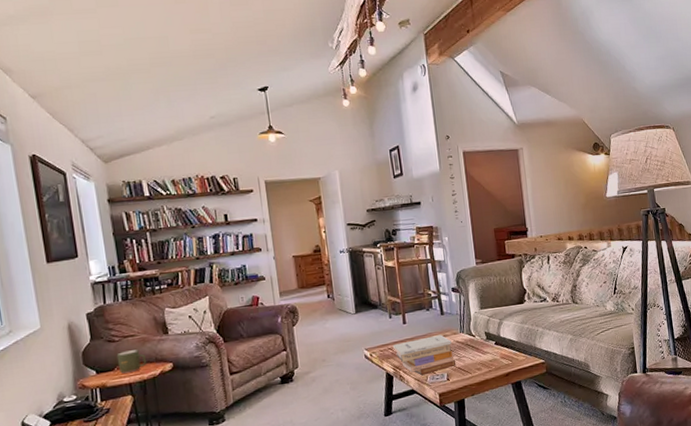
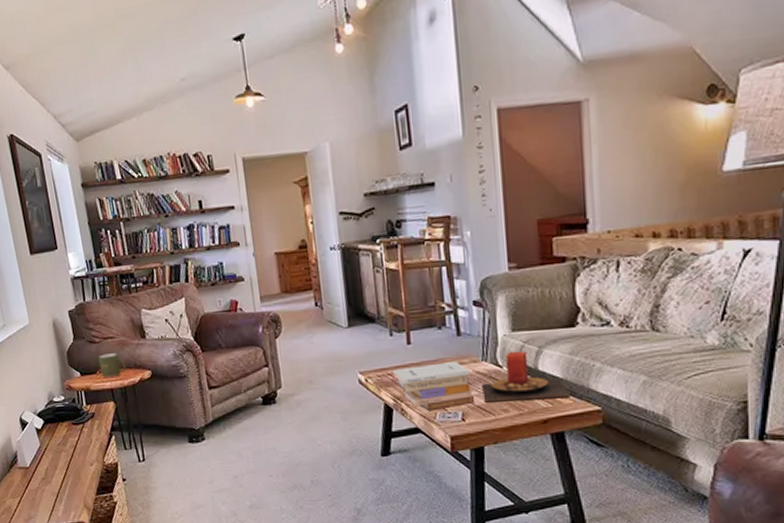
candle: none [461,323,524,365] -> present [482,351,571,403]

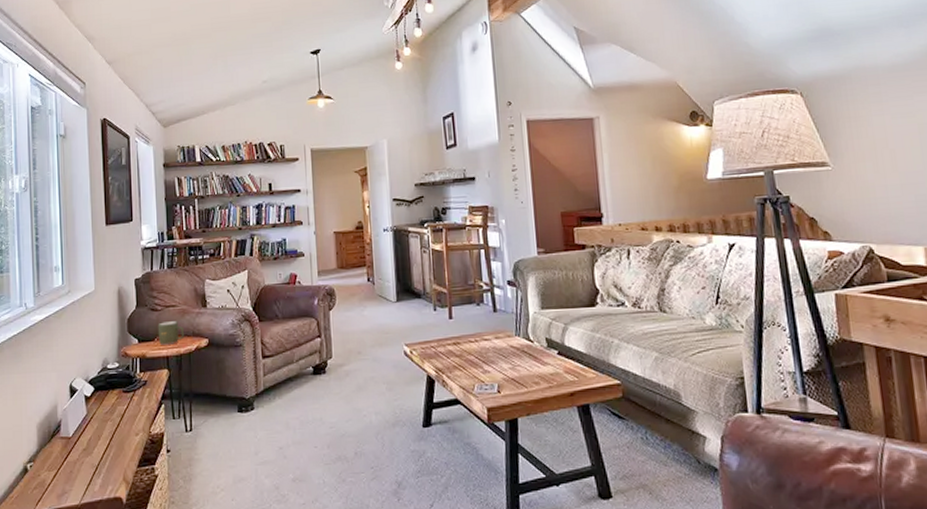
books: present [392,361,475,412] -> none [435,336,510,384]
candle: present [482,351,571,403] -> none [516,327,594,375]

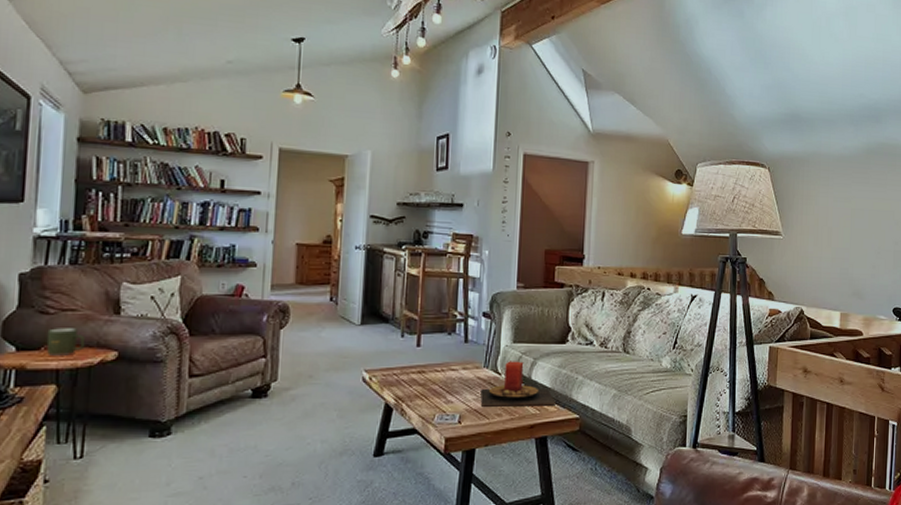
candle: none [516,327,594,375] -> present [480,361,556,407]

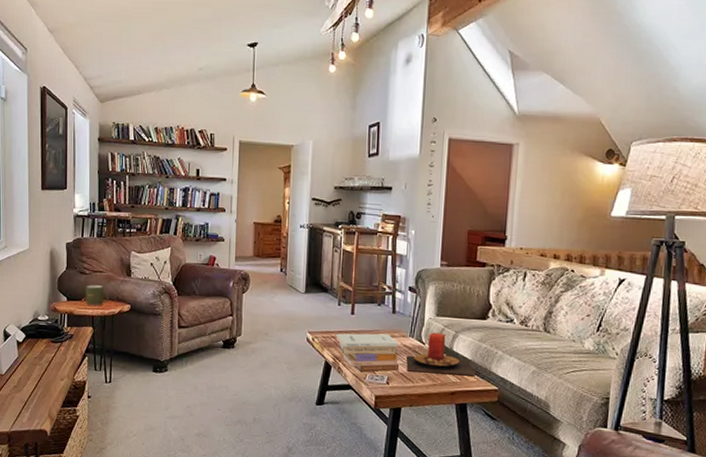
books: none [398,366,473,413] -> present [336,333,400,373]

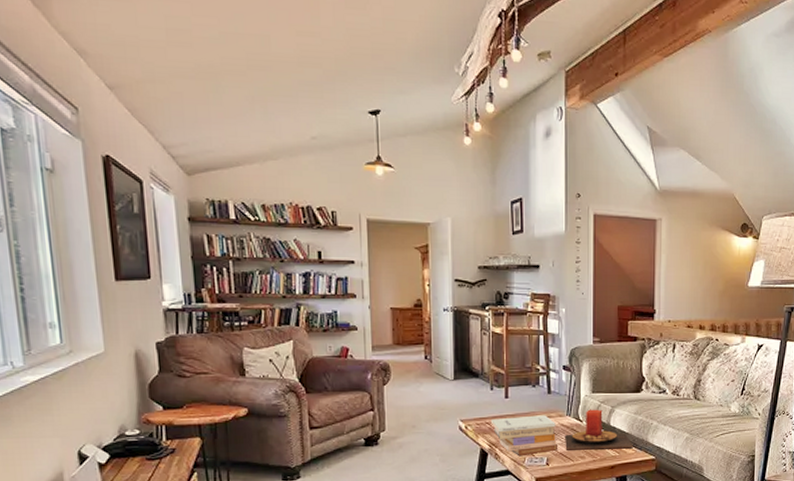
mug: present [85,285,110,306] -> none [186,389,220,413]

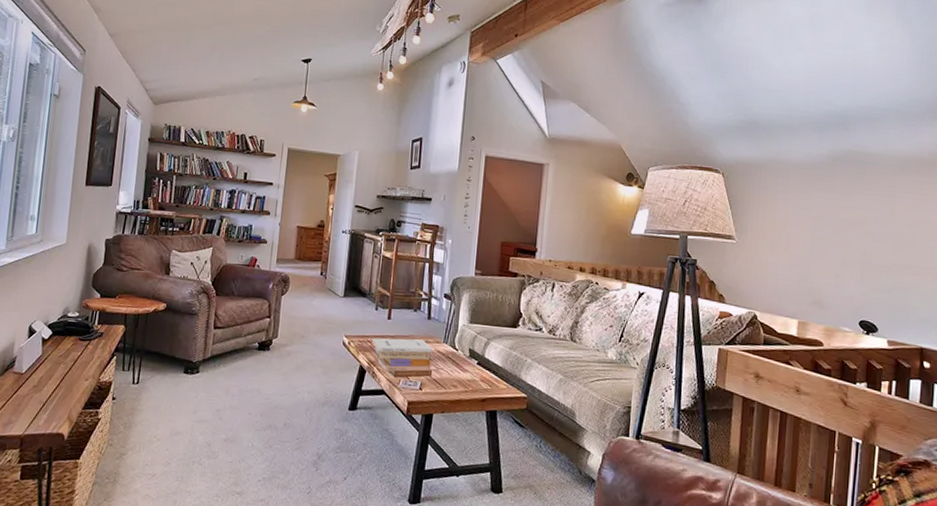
candle: present [565,409,633,450] -> none [439,339,506,384]

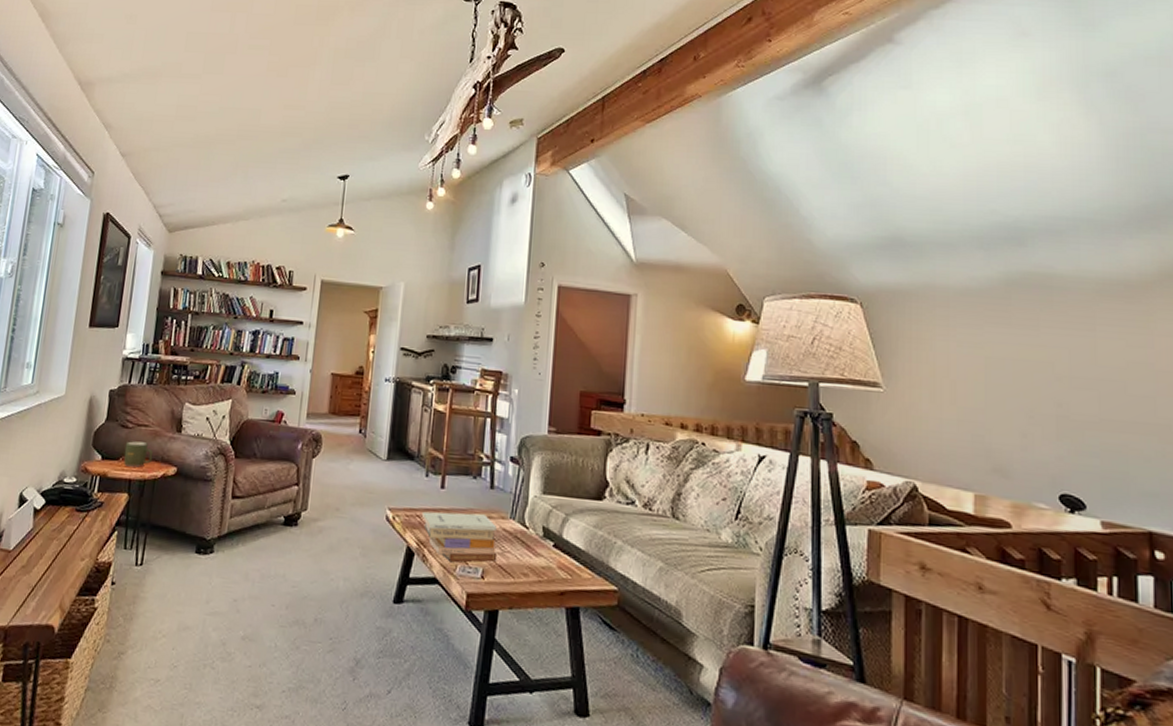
mug: none [120,282,146,304] -> present [123,441,154,468]

